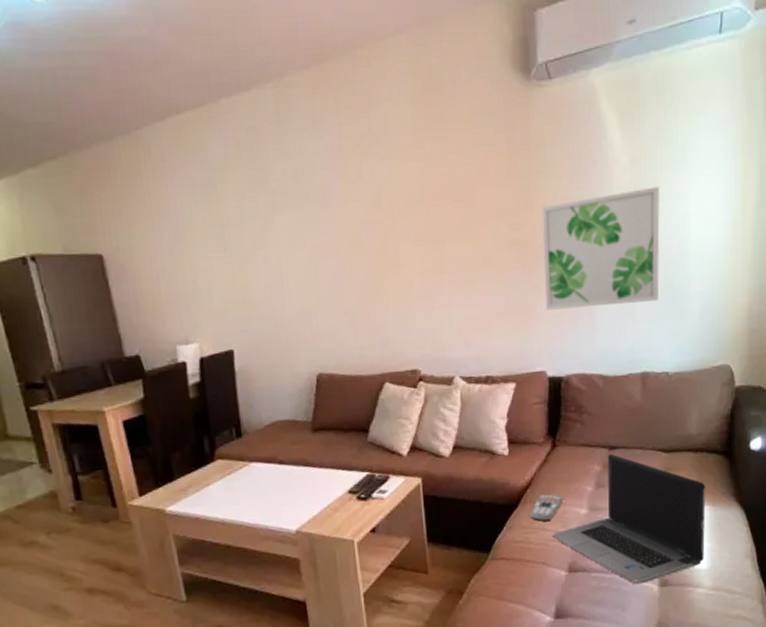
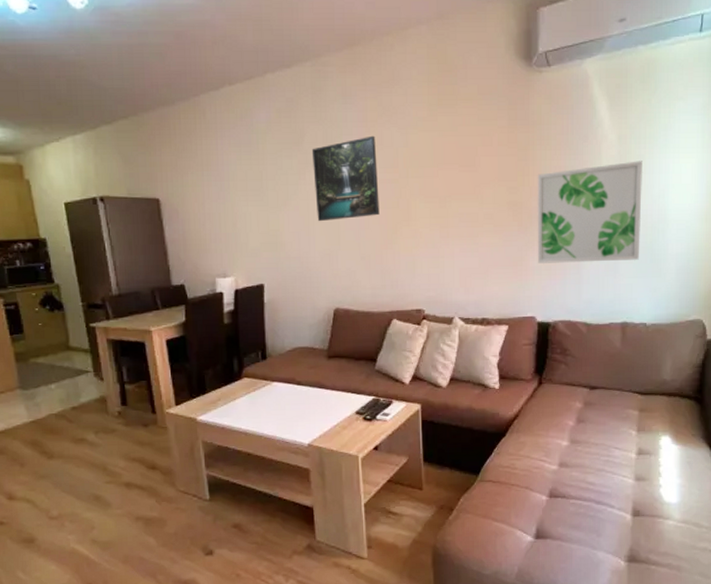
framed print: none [279,168,363,274] -> present [311,135,380,222]
remote control: present [530,494,563,521] -> none [516,426,547,450]
laptop computer: present [553,453,706,584] -> none [536,393,678,513]

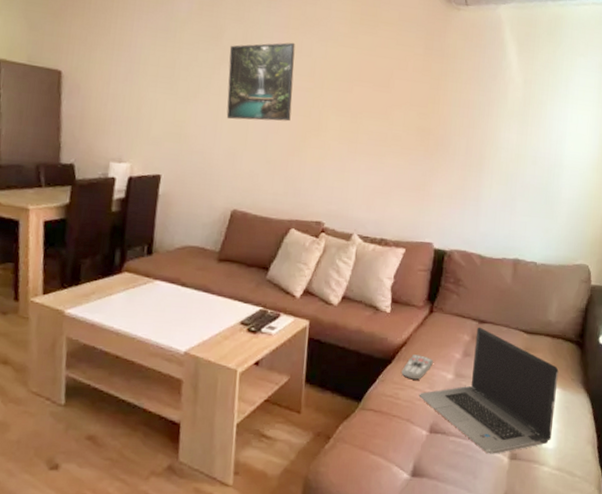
remote control: none [516,426,547,450] -> present [401,354,433,380]
laptop computer: none [536,393,678,513] -> present [419,327,559,454]
wall art: present [537,161,642,263] -> none [439,104,544,200]

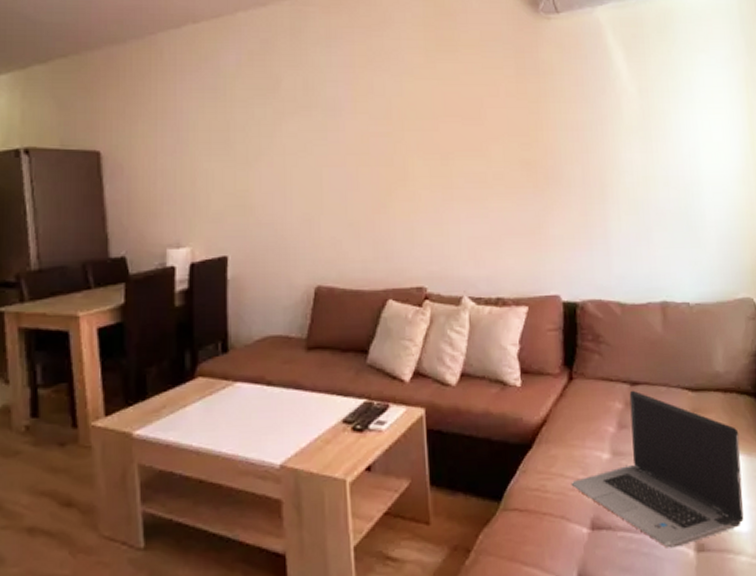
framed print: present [226,42,295,122] -> none [289,83,370,181]
remote control: present [401,354,433,380] -> none [545,434,583,466]

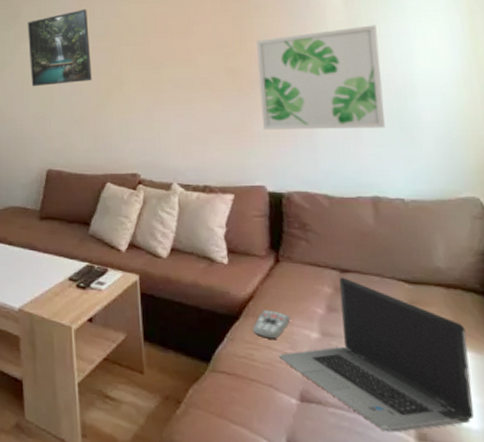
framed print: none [289,83,370,181] -> present [27,9,92,87]
remote control: none [545,434,583,466] -> present [253,310,290,339]
wall art: none [552,116,674,232] -> present [255,25,385,130]

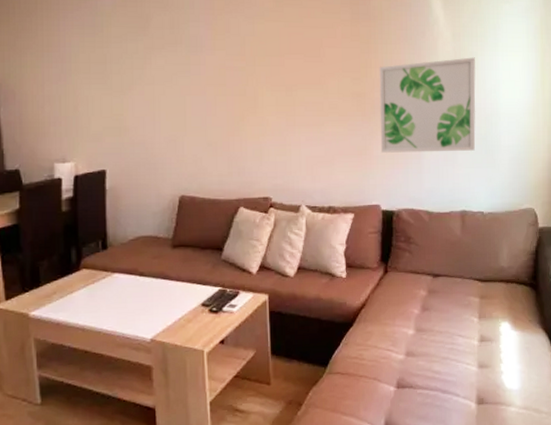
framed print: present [27,9,92,87] -> none [158,23,226,107]
remote control: present [253,310,290,339] -> none [363,315,393,340]
laptop computer: present [280,277,474,433] -> none [383,281,516,402]

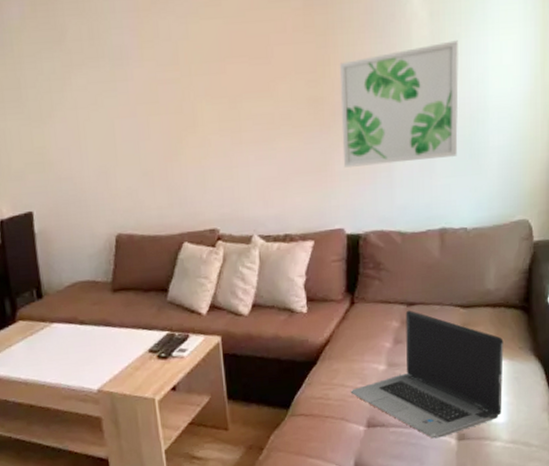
laptop computer: none [383,281,516,402] -> present [351,310,504,439]

